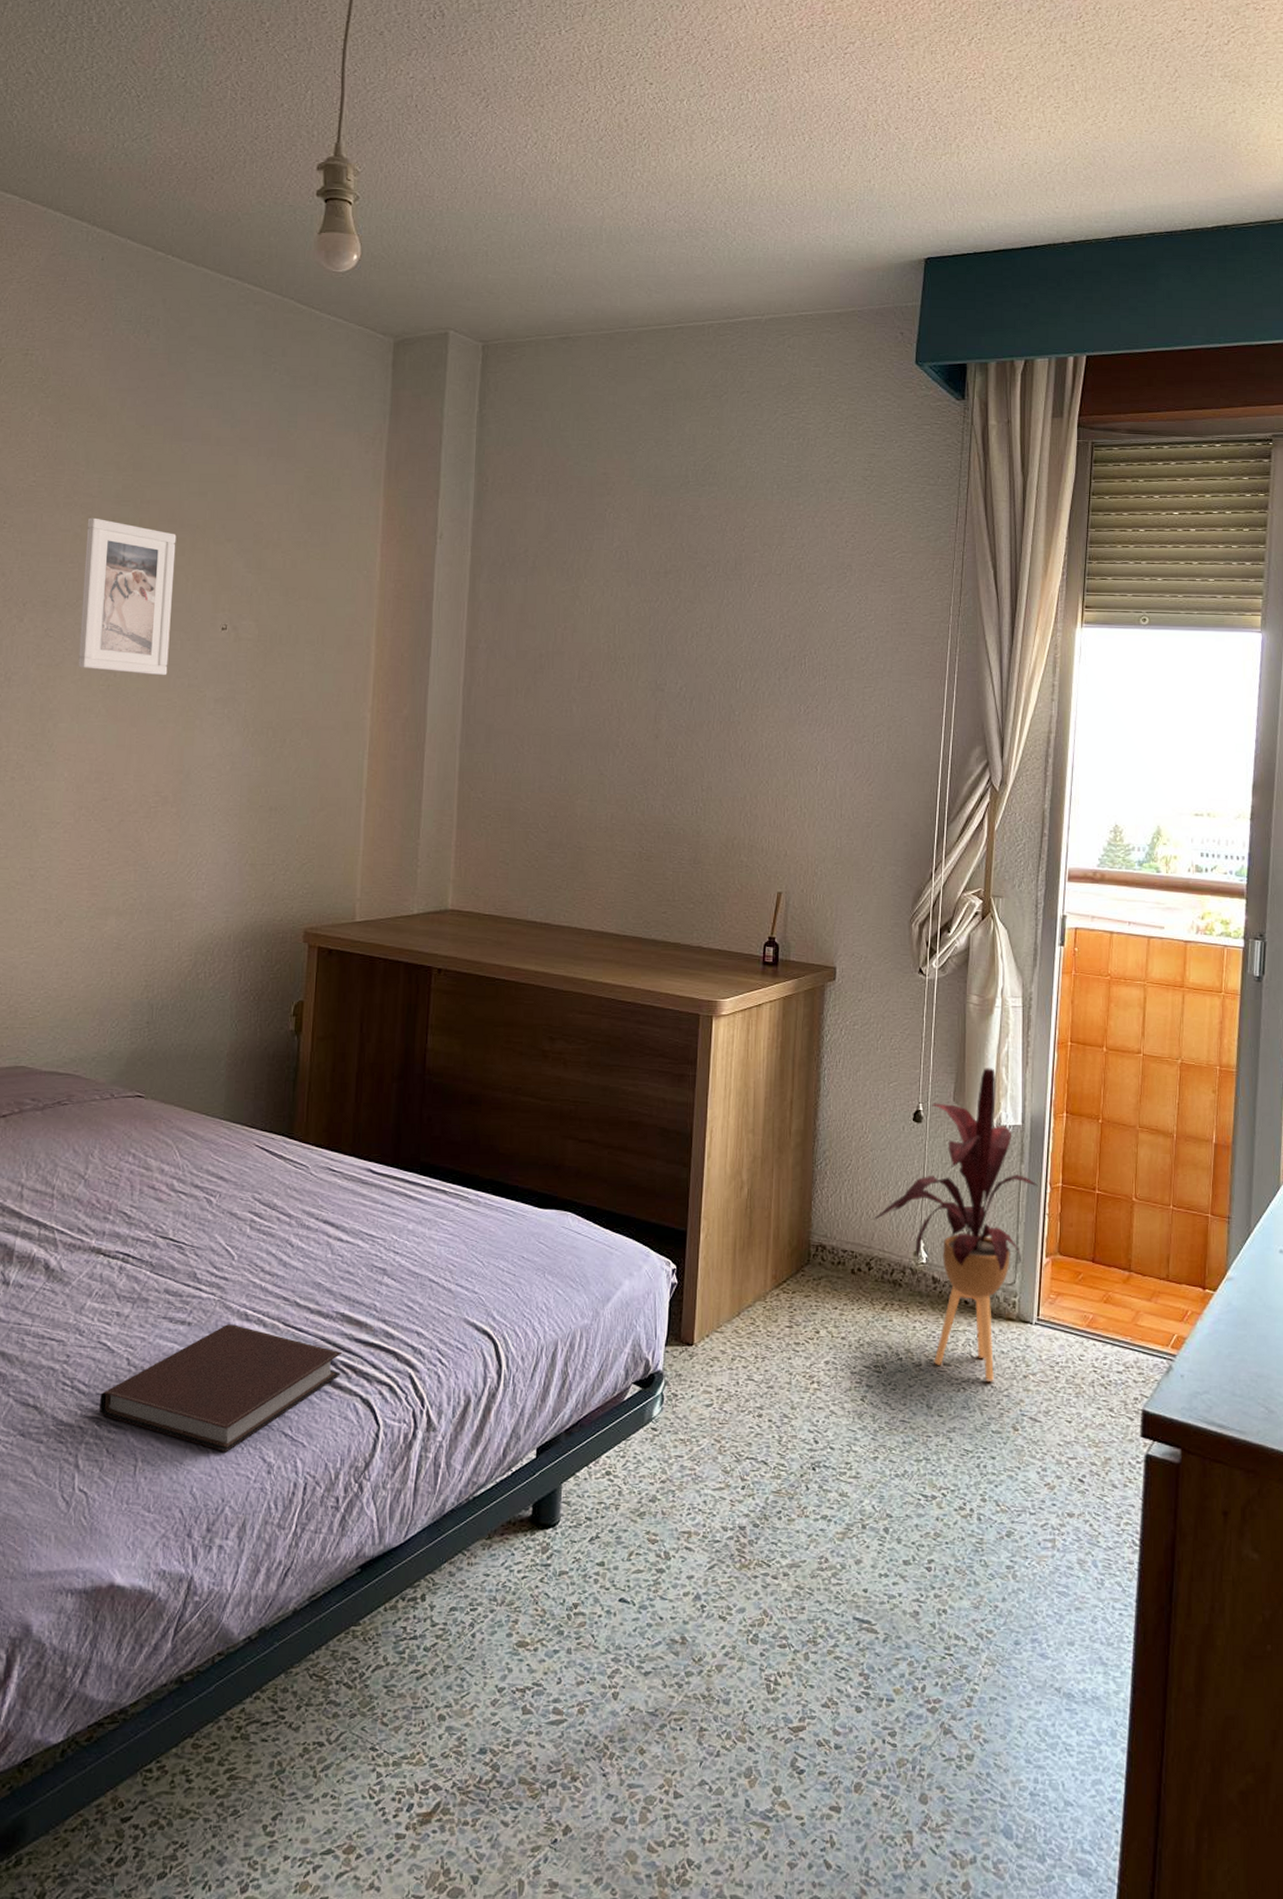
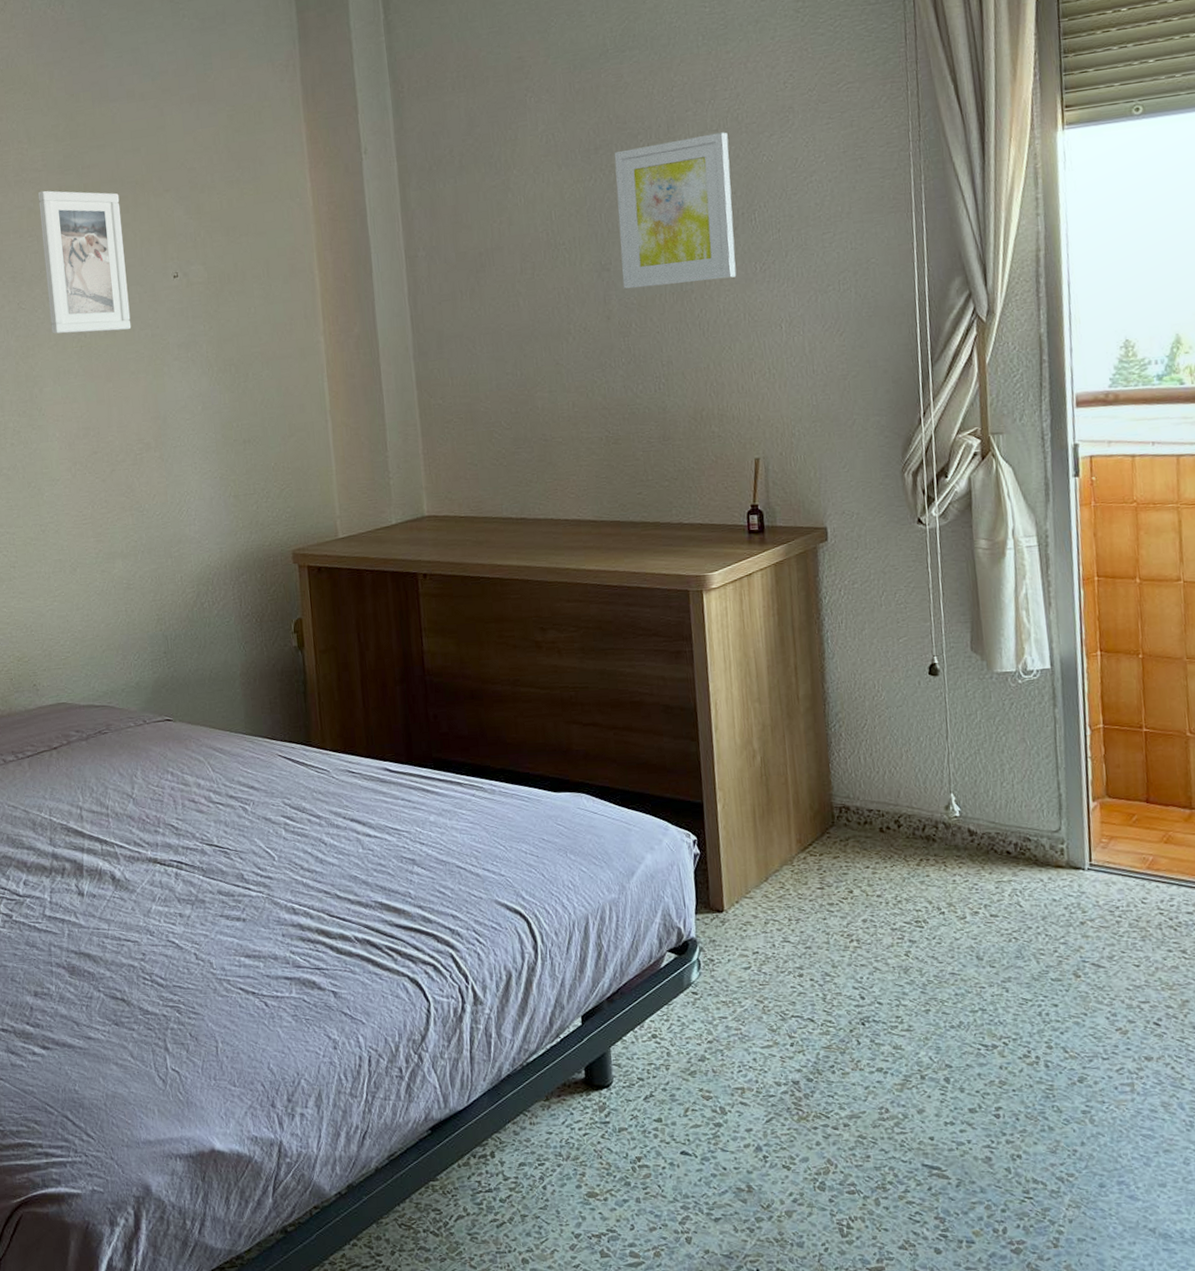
notebook: present [99,1324,343,1453] -> none [176,918,387,1032]
wall art: none [674,577,789,715] -> present [614,132,737,289]
house plant: present [871,1068,1038,1381] -> none [895,612,1076,930]

